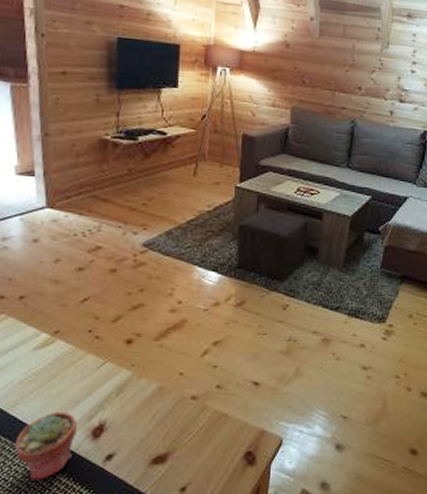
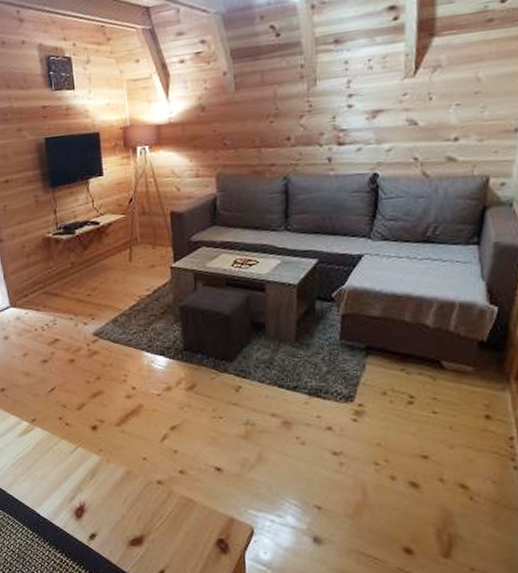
potted succulent: present [15,411,77,481] -> none [15,492,62,554]

